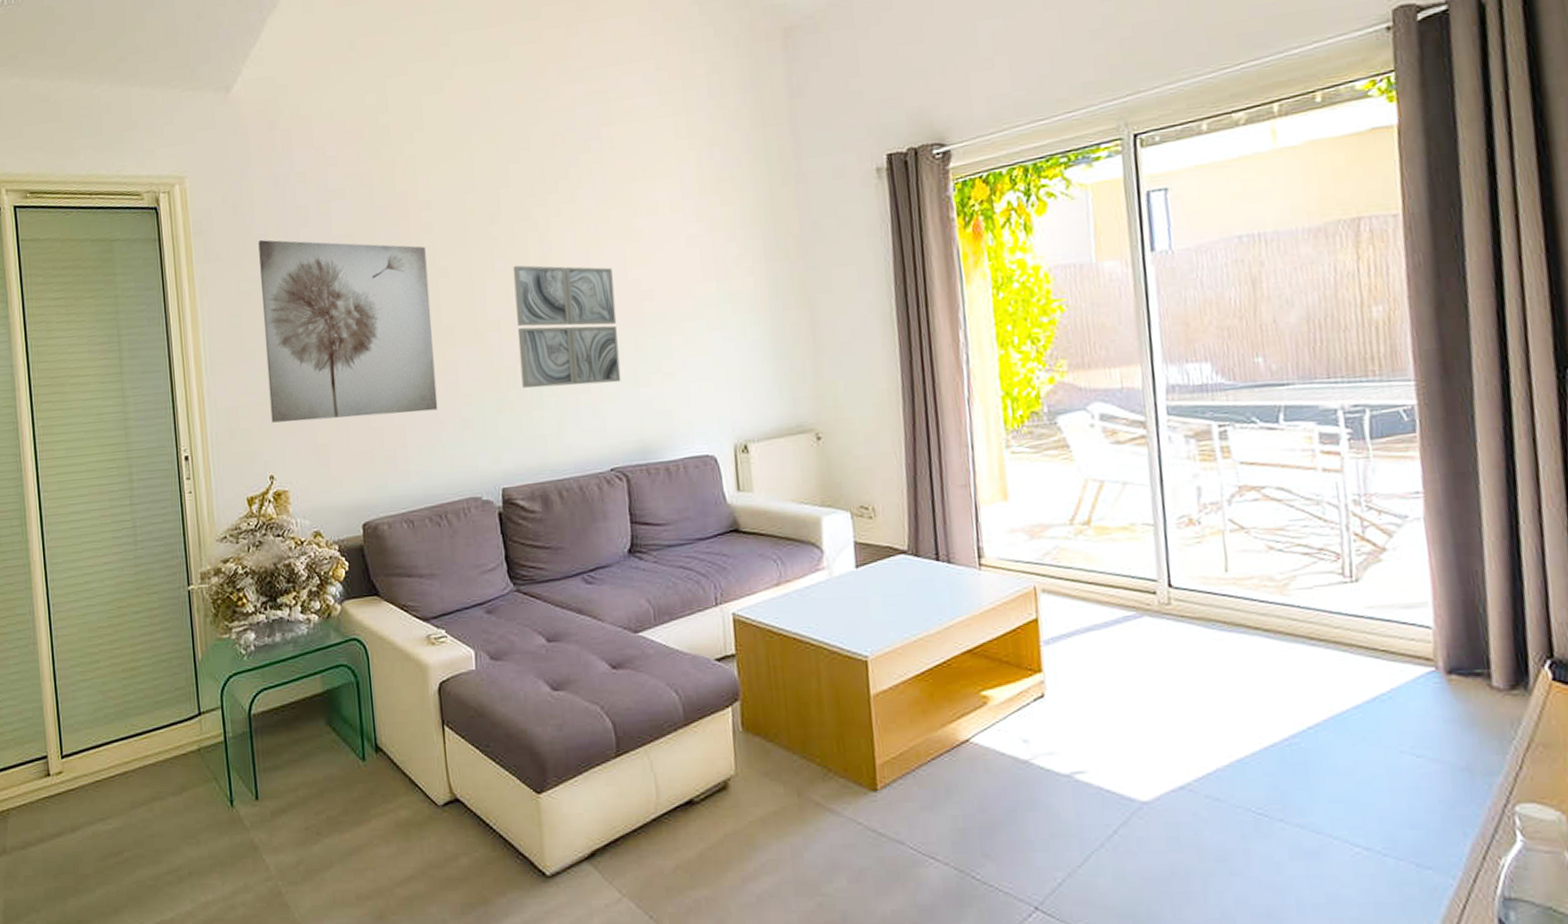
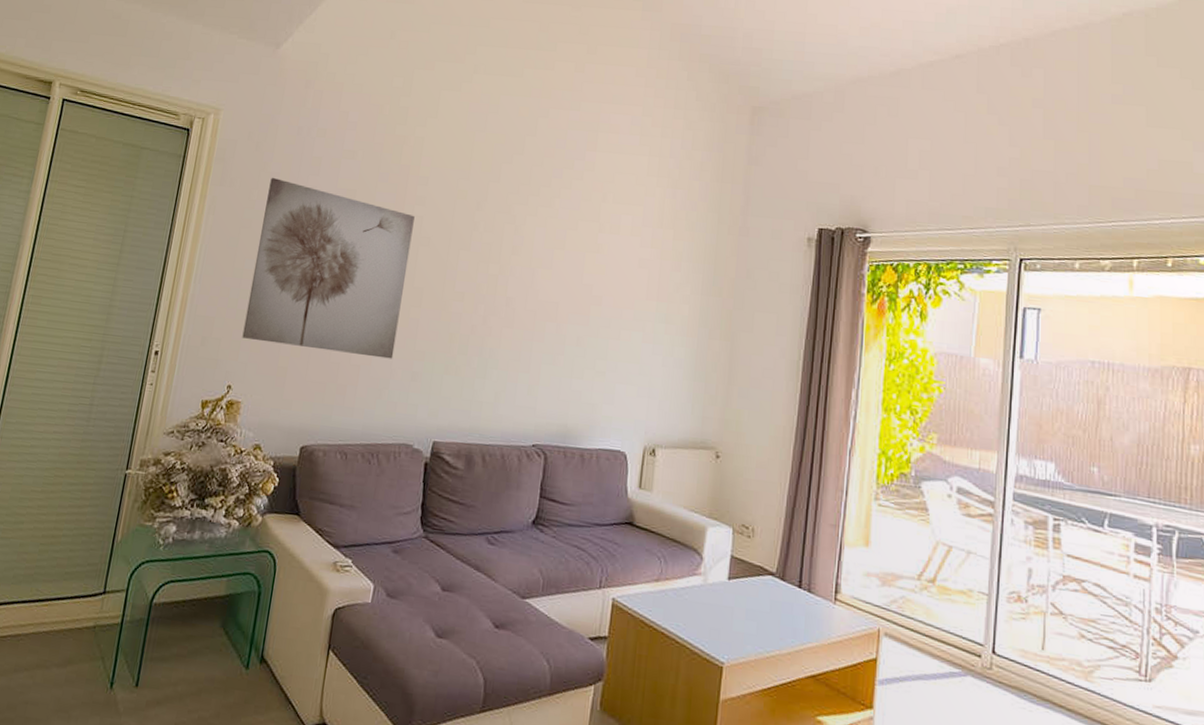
wall art: present [512,265,622,388] -> none [471,249,571,370]

